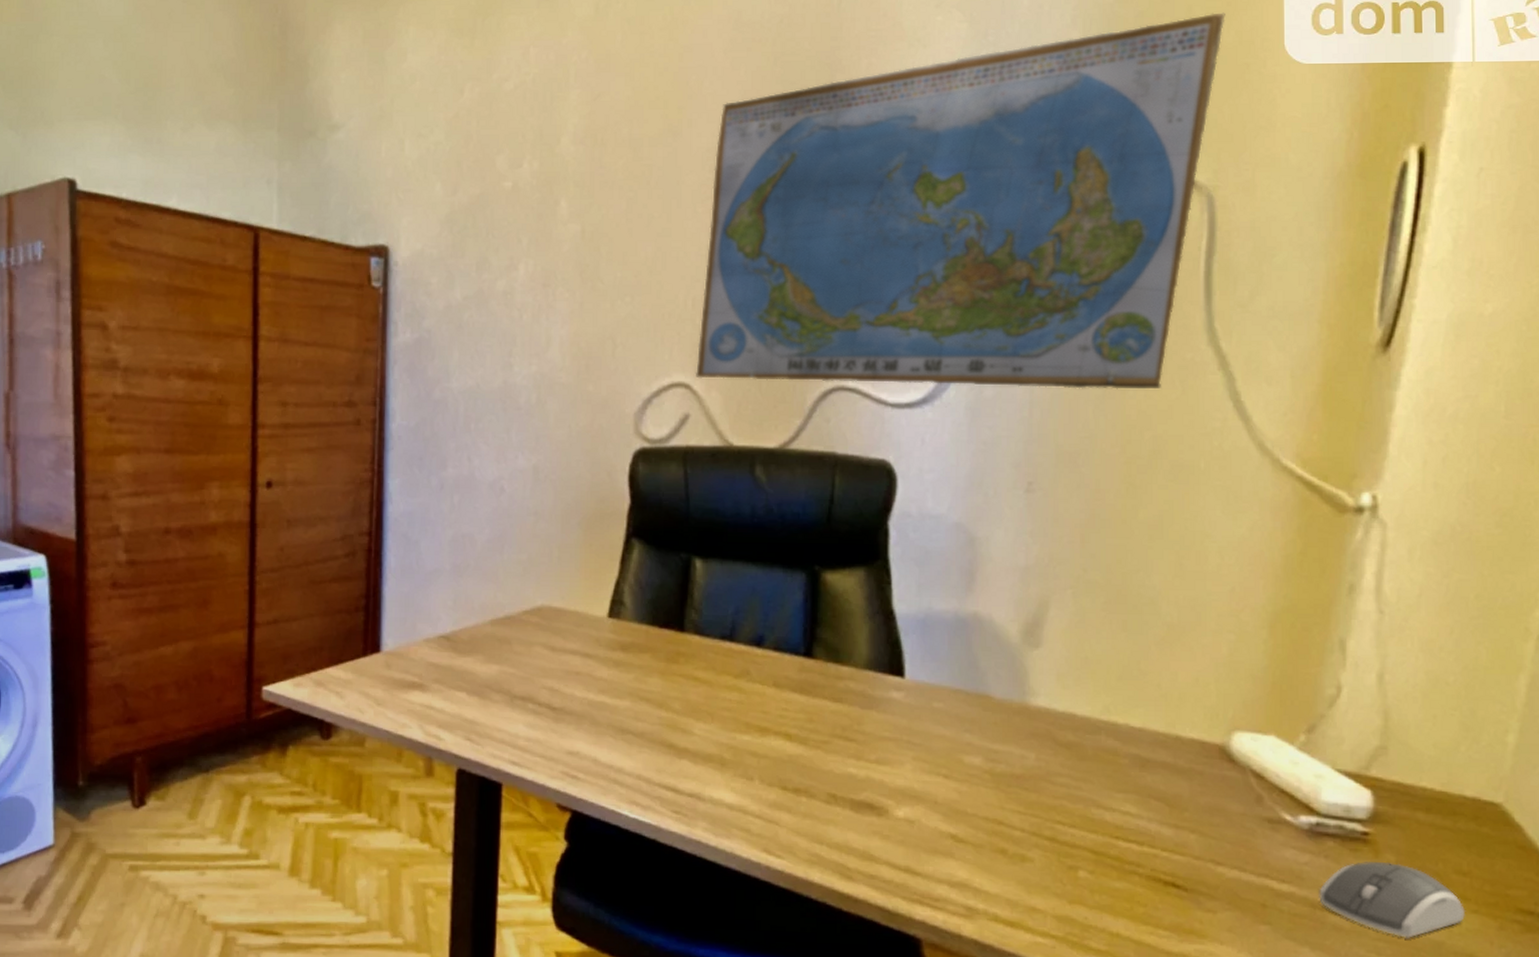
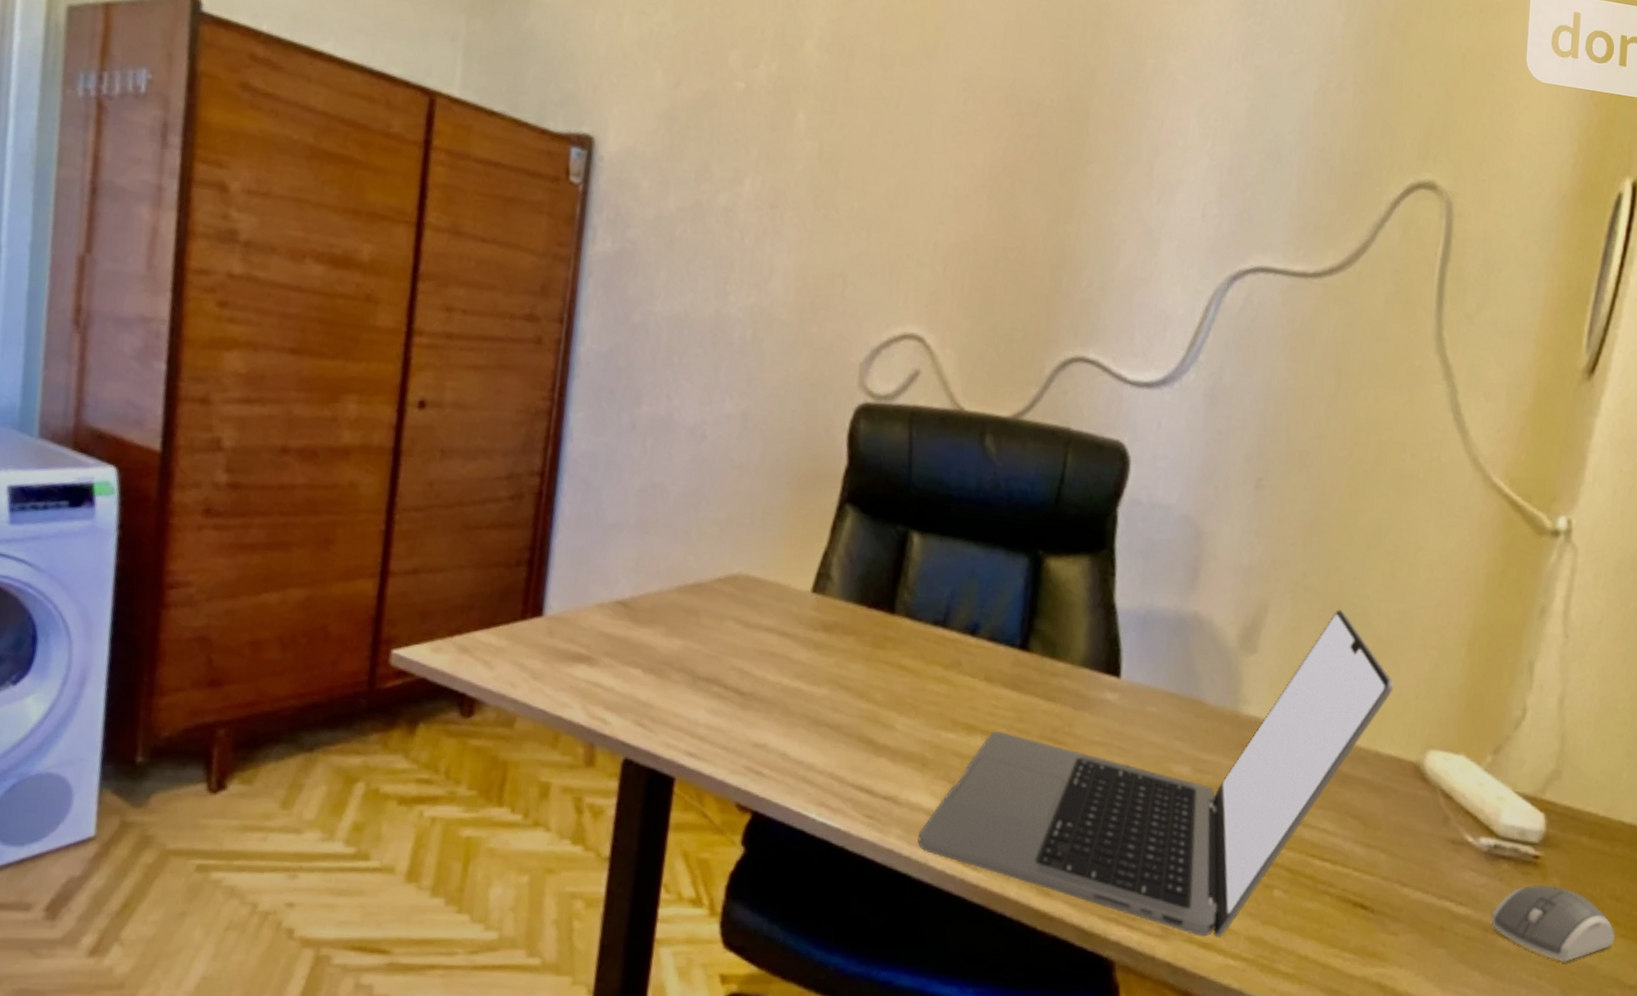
world map: present [695,12,1225,390] -> none [929,17,1477,393]
laptop: none [723,601,1191,917] -> present [917,609,1395,938]

